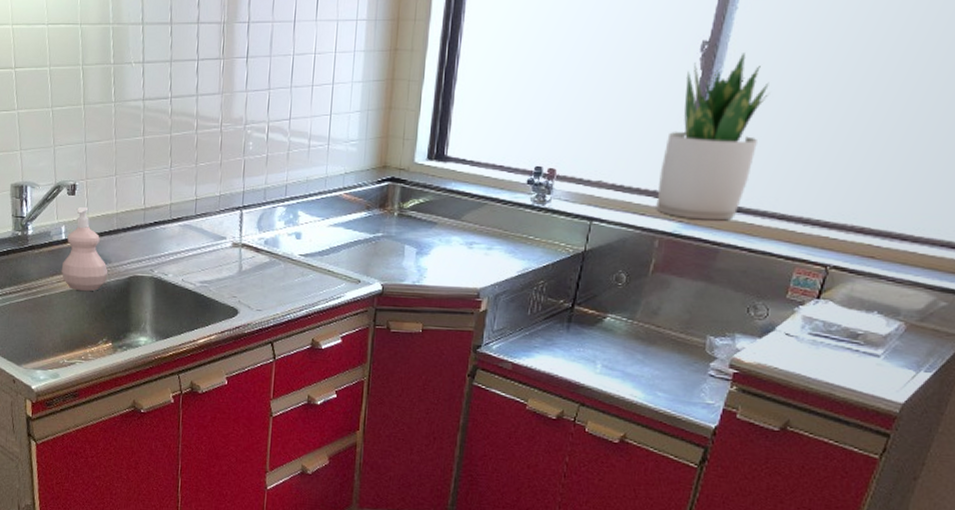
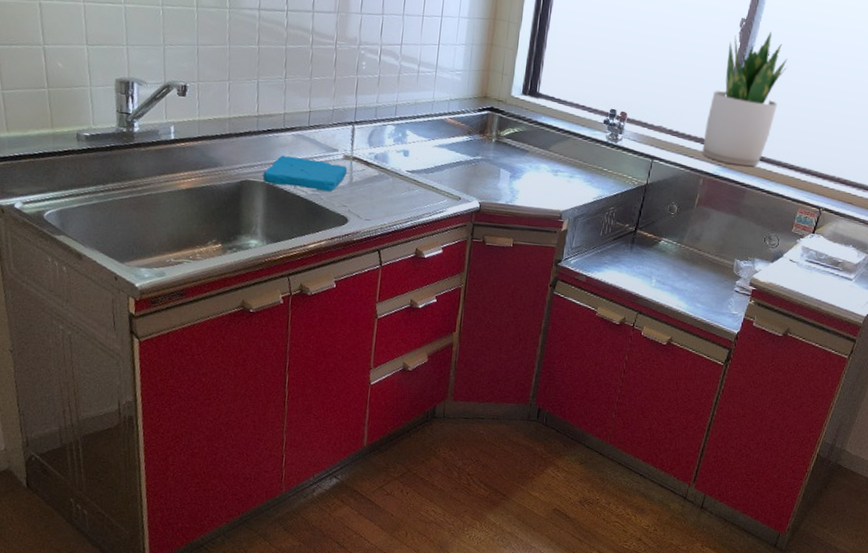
soap bottle: present [61,206,108,292] -> none [169,108,219,193]
sponge: none [151,247,237,282] -> present [263,155,348,192]

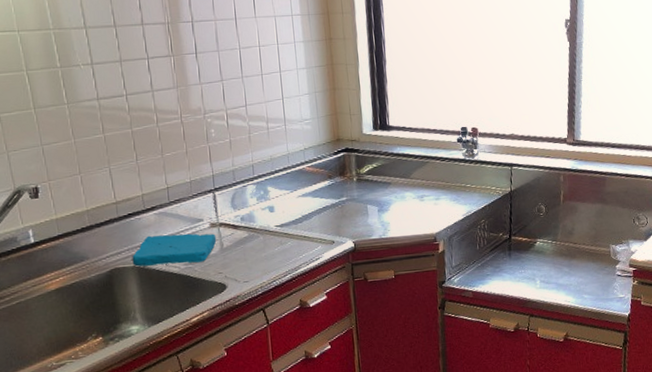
planter: present [702,32,788,167] -> none [554,27,617,157]

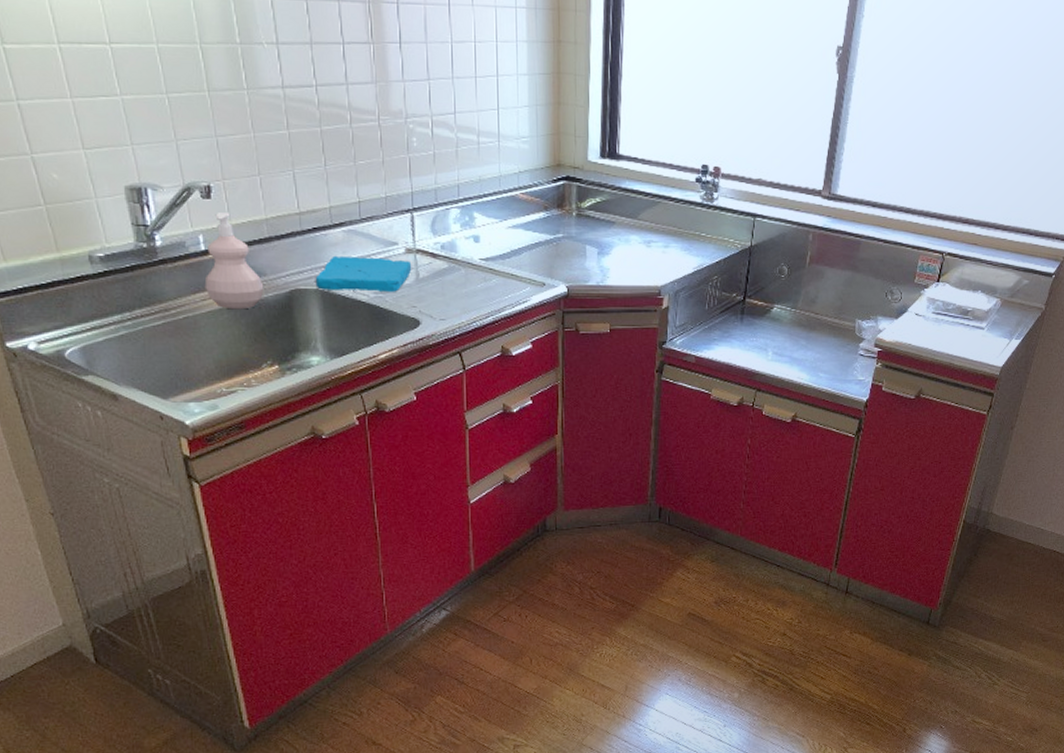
soap bottle: none [34,207,88,292] -> present [204,211,264,310]

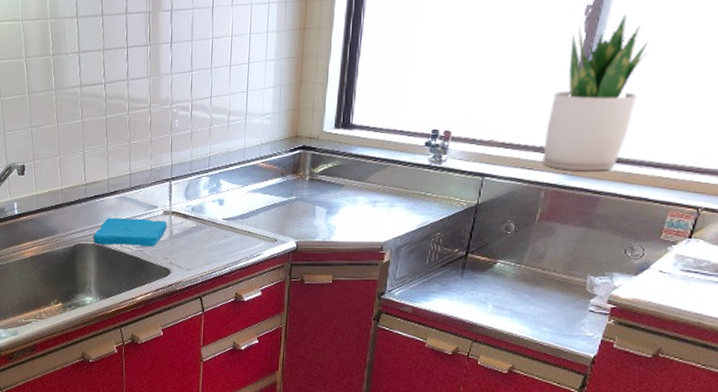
soap bottle: present [204,211,264,310] -> none [15,184,56,260]
planter: none [808,59,892,215] -> present [542,14,649,172]

